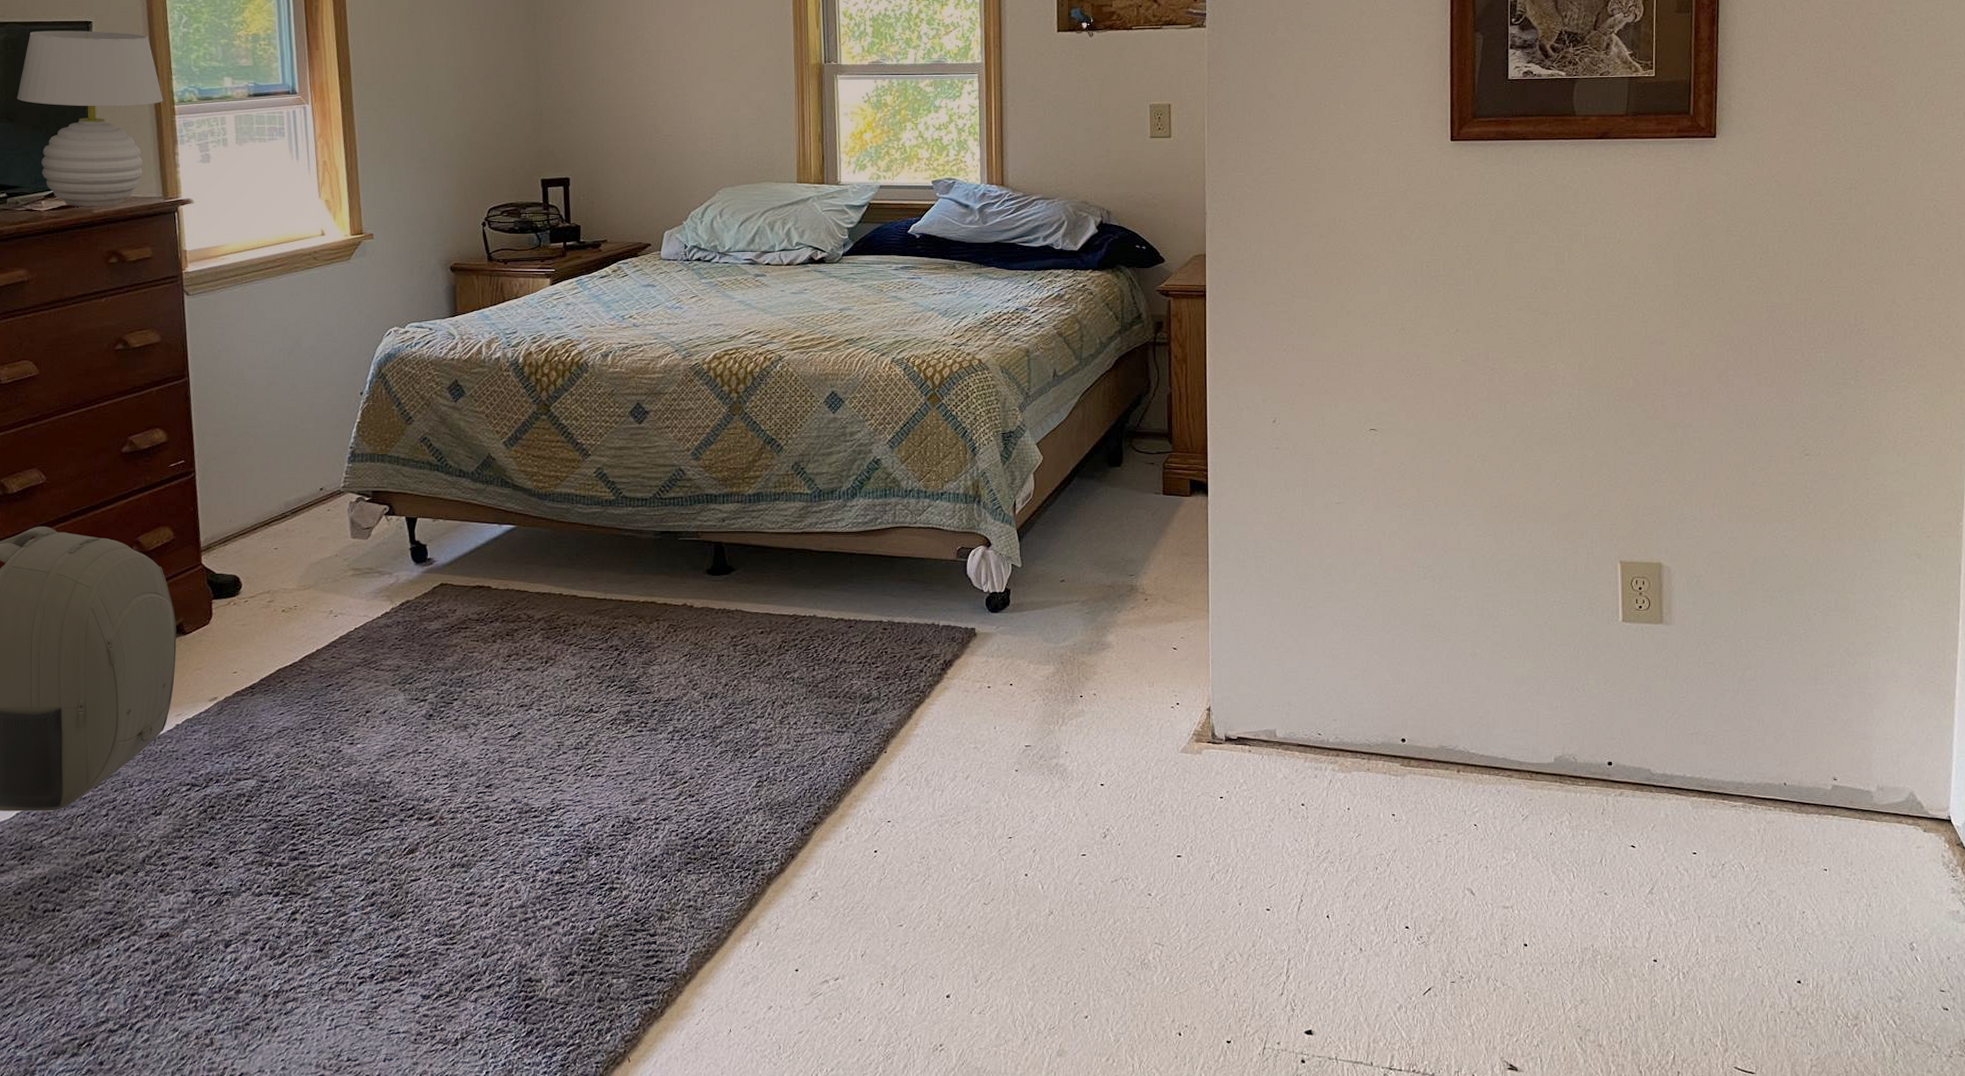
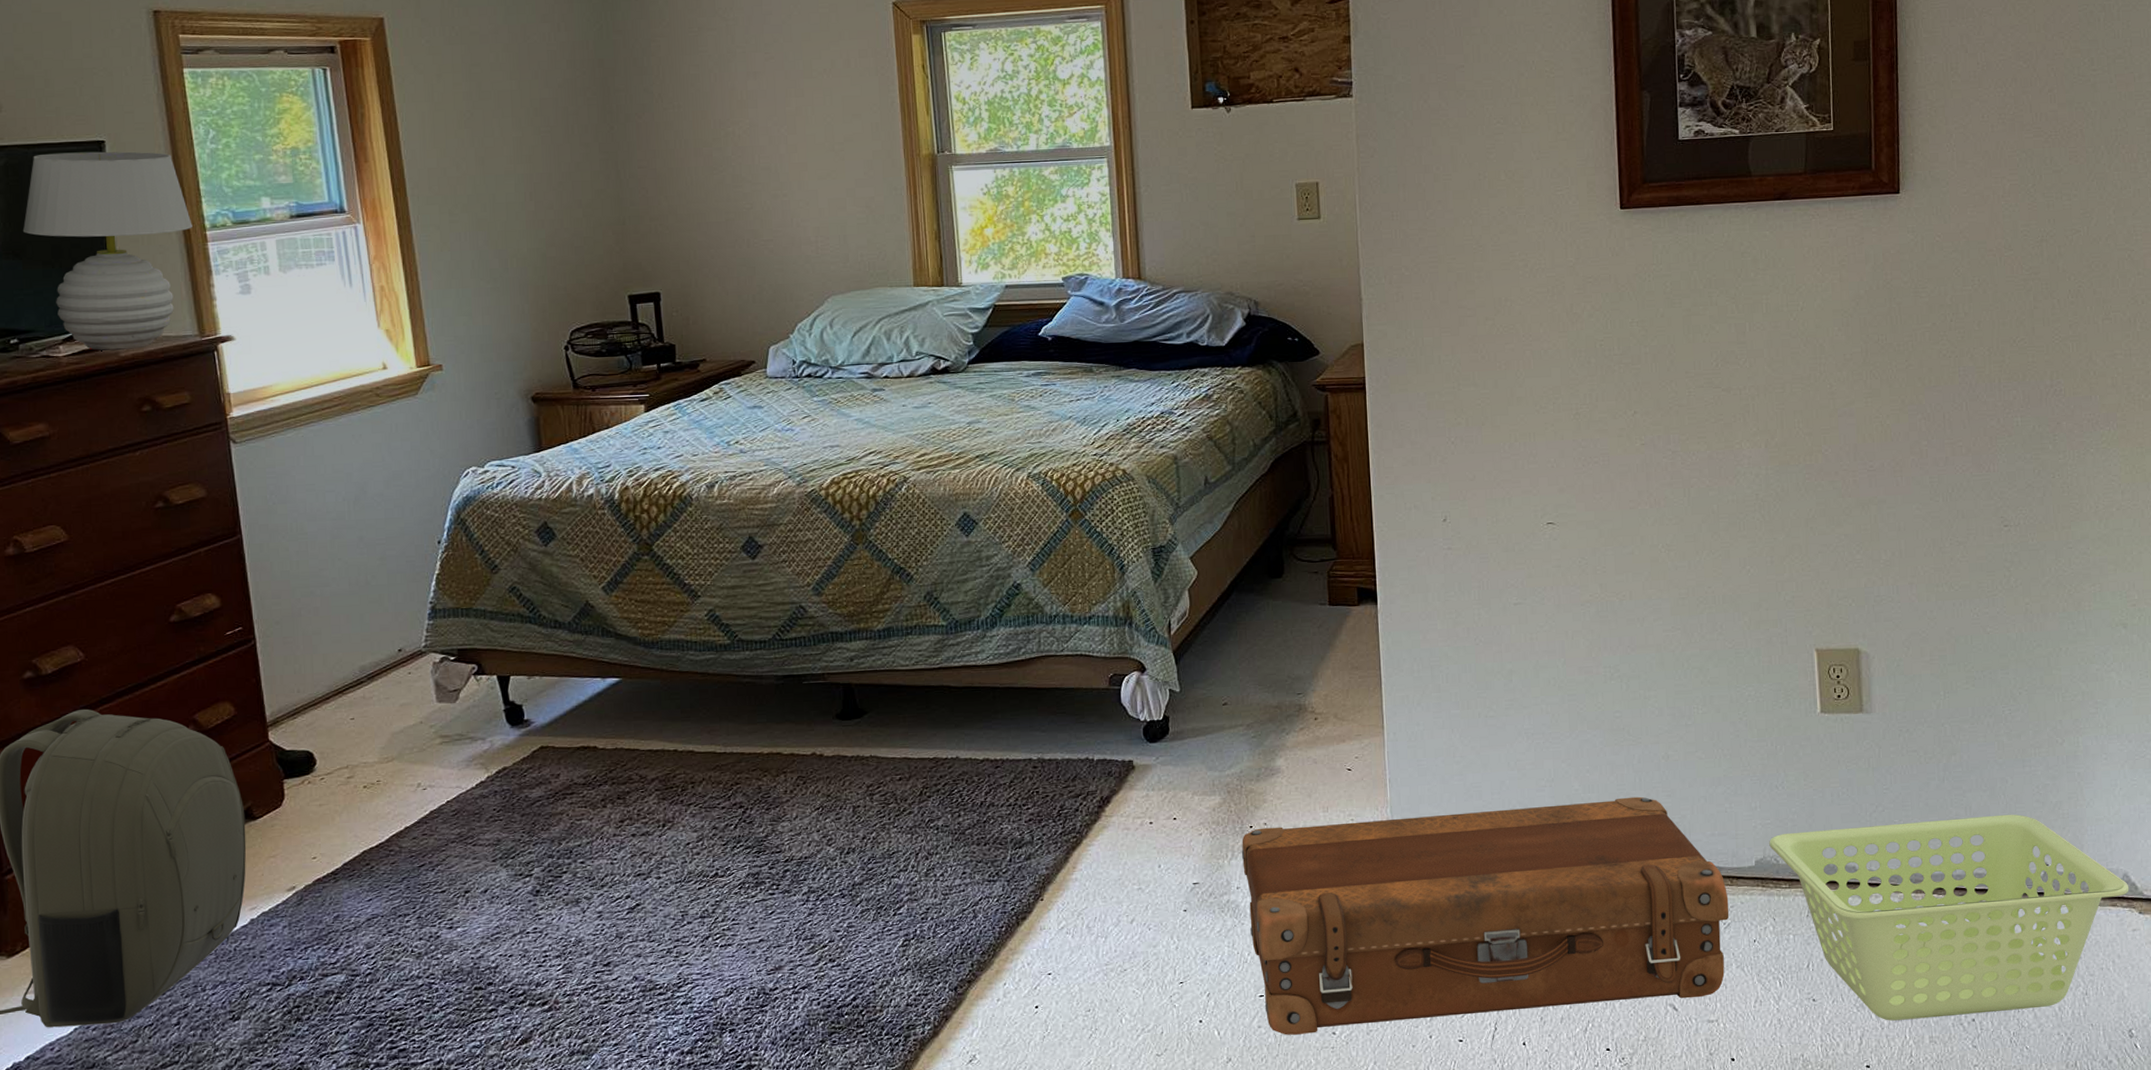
suitcase: none [1071,690,1528,893] -> present [1241,796,1729,1035]
laundry basket: none [1568,729,1915,919] -> present [1769,814,2129,1021]

